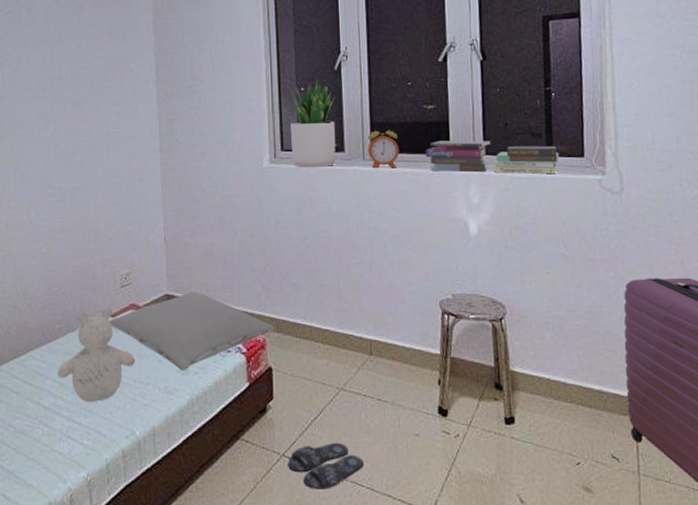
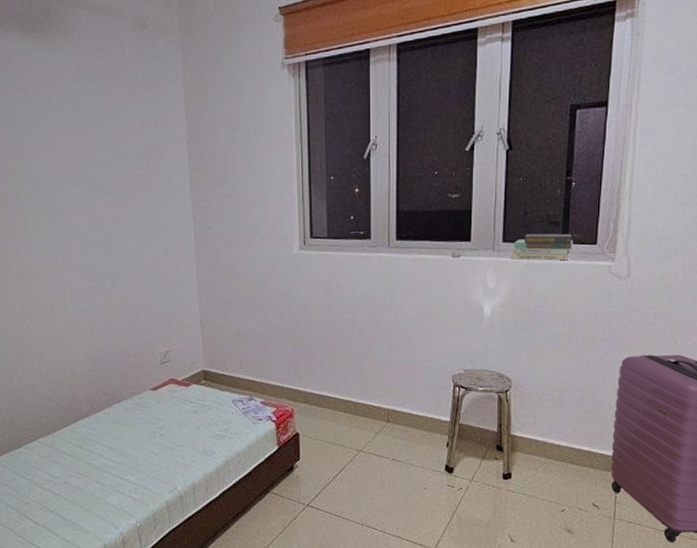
stuffed animal: present [57,307,135,403] -> none [105,381,176,463]
pillow: present [109,291,274,371] -> none [151,367,302,437]
slippers: present [288,442,363,489] -> none [312,494,377,532]
planter: present [291,78,336,168] -> none [320,167,364,255]
alarm clock: present [367,129,400,169] -> none [393,217,423,255]
books: present [425,140,491,173] -> none [447,228,510,259]

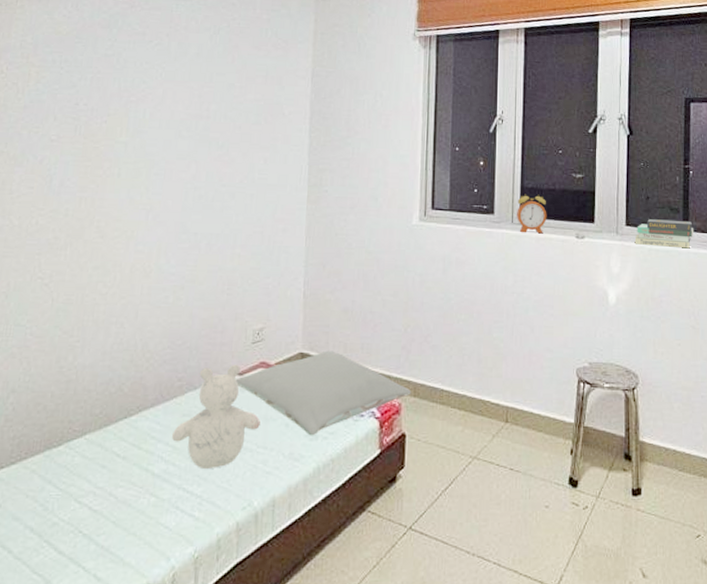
stuffed animal: none [105,381,176,463] -> present [171,364,260,470]
pillow: none [151,367,302,437] -> present [235,350,411,436]
alarm clock: none [393,217,423,255] -> present [517,194,547,234]

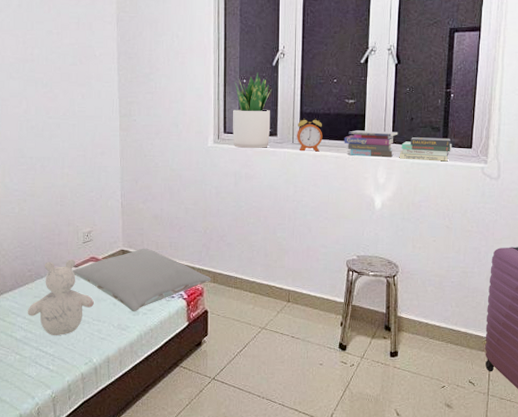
planter: none [442,139,489,229] -> present [233,72,272,149]
books: none [571,209,633,243] -> present [344,130,398,158]

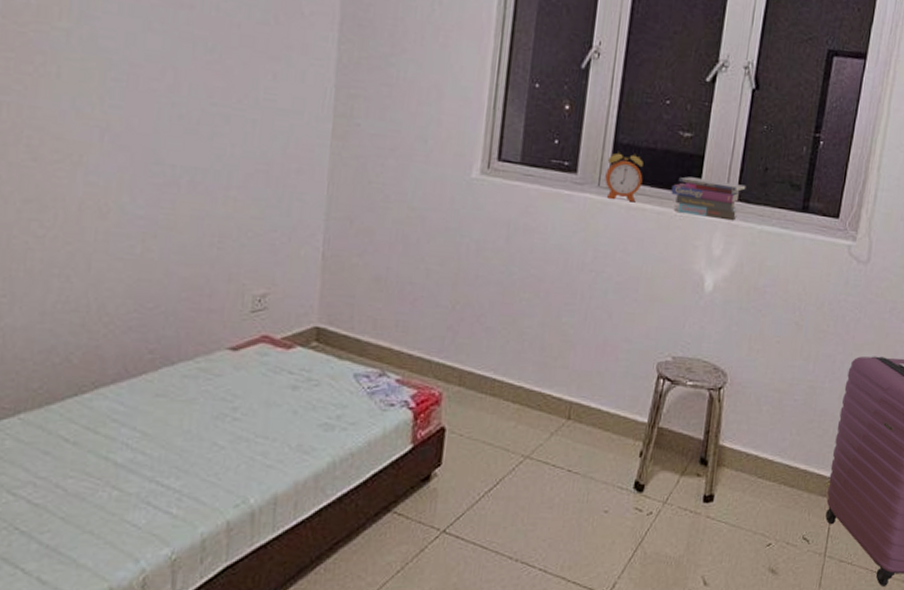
stuffed animal: present [27,259,94,336] -> none [139,336,260,461]
pillow: present [72,248,211,312] -> none [227,326,456,426]
planter: present [233,72,272,149] -> none [511,75,577,190]
books: present [399,137,452,162] -> none [743,195,815,234]

